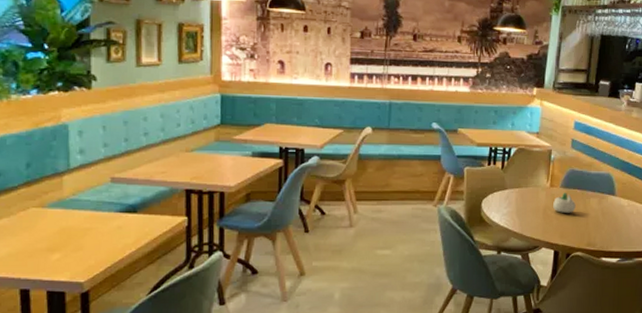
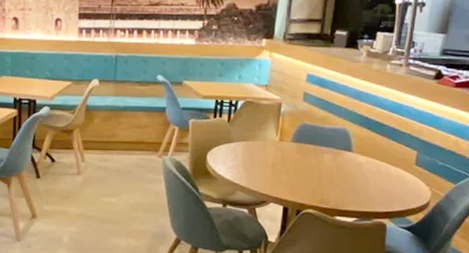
succulent planter: present [553,193,576,213] -> none [282,147,308,169]

